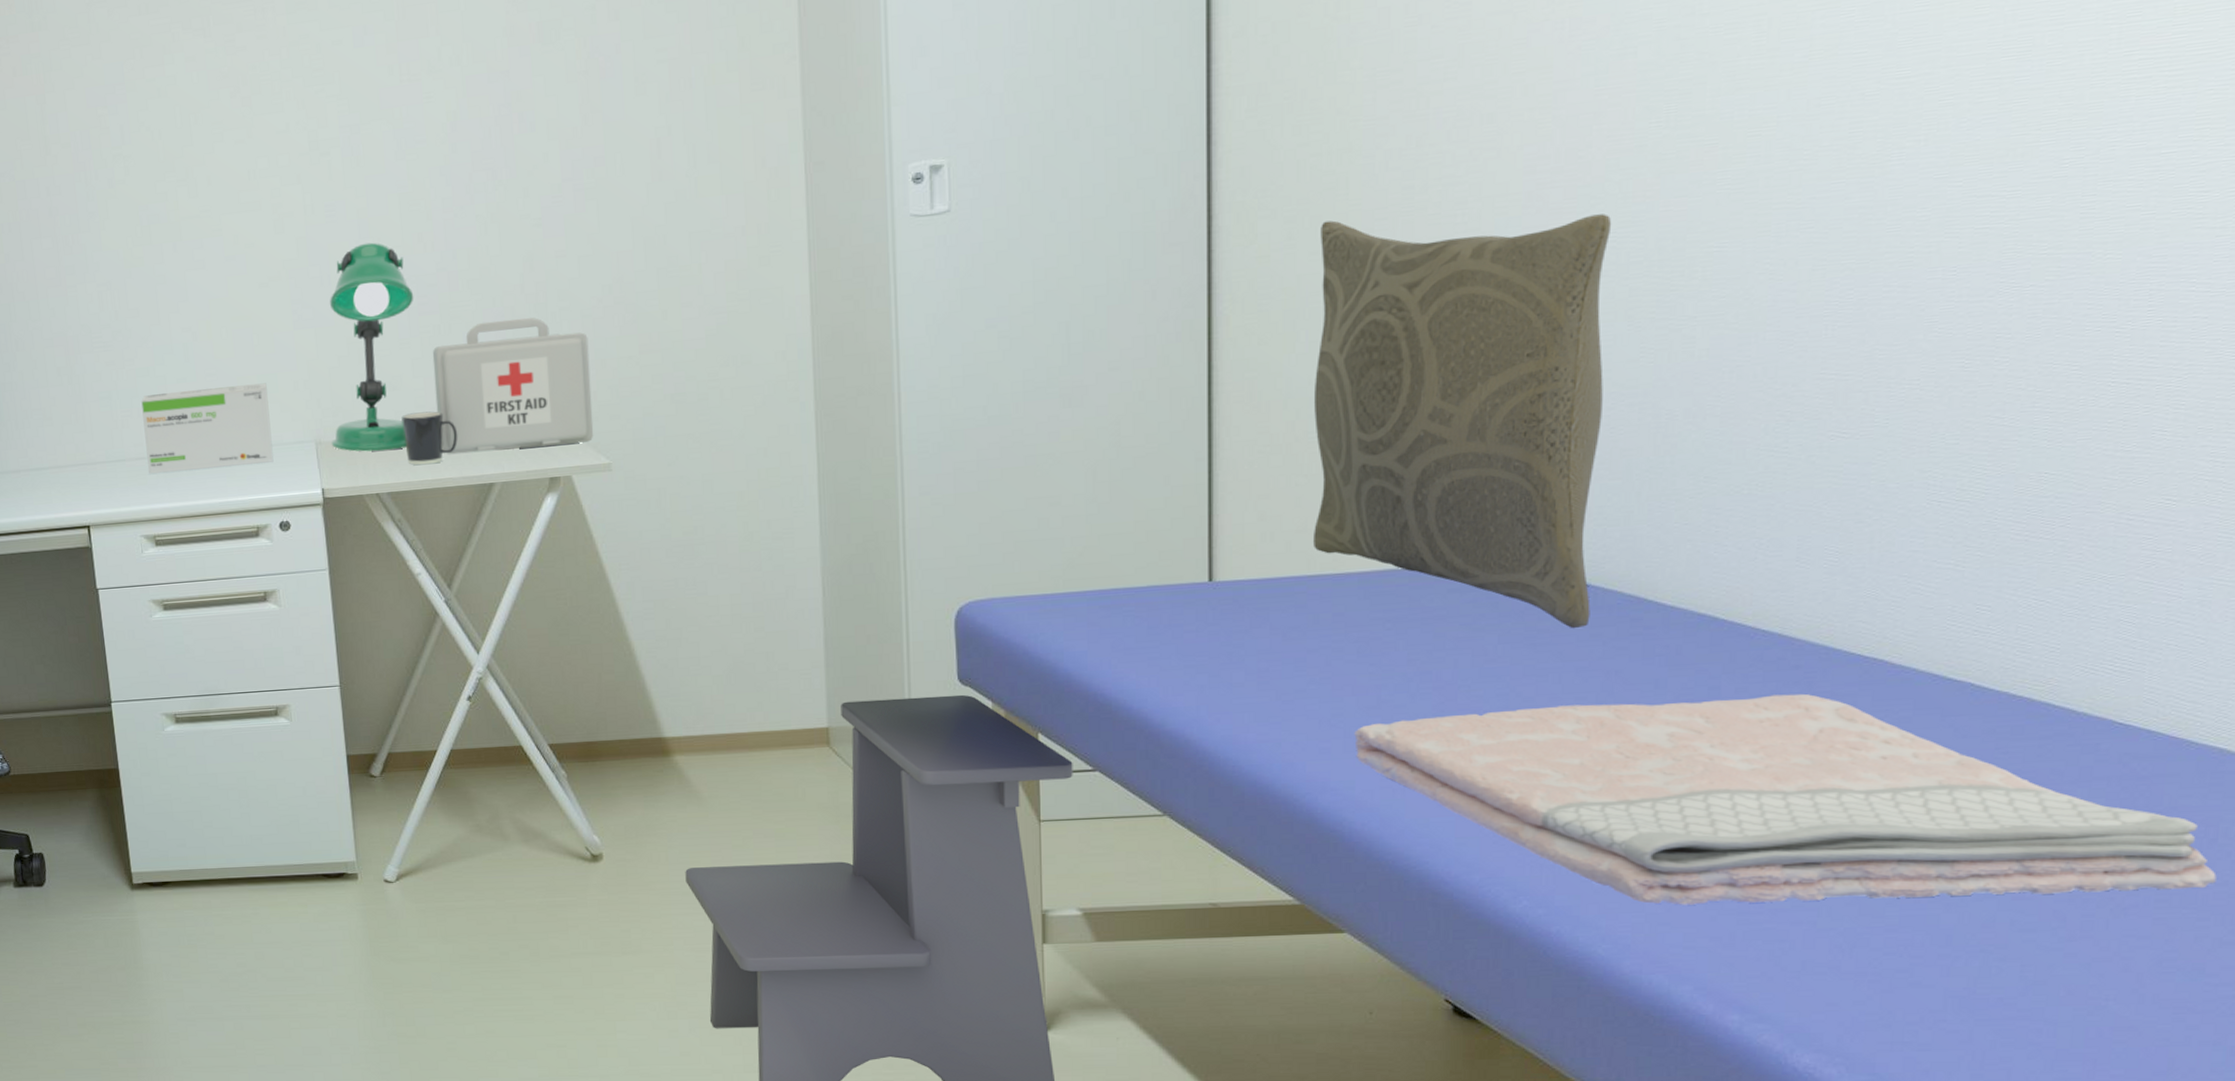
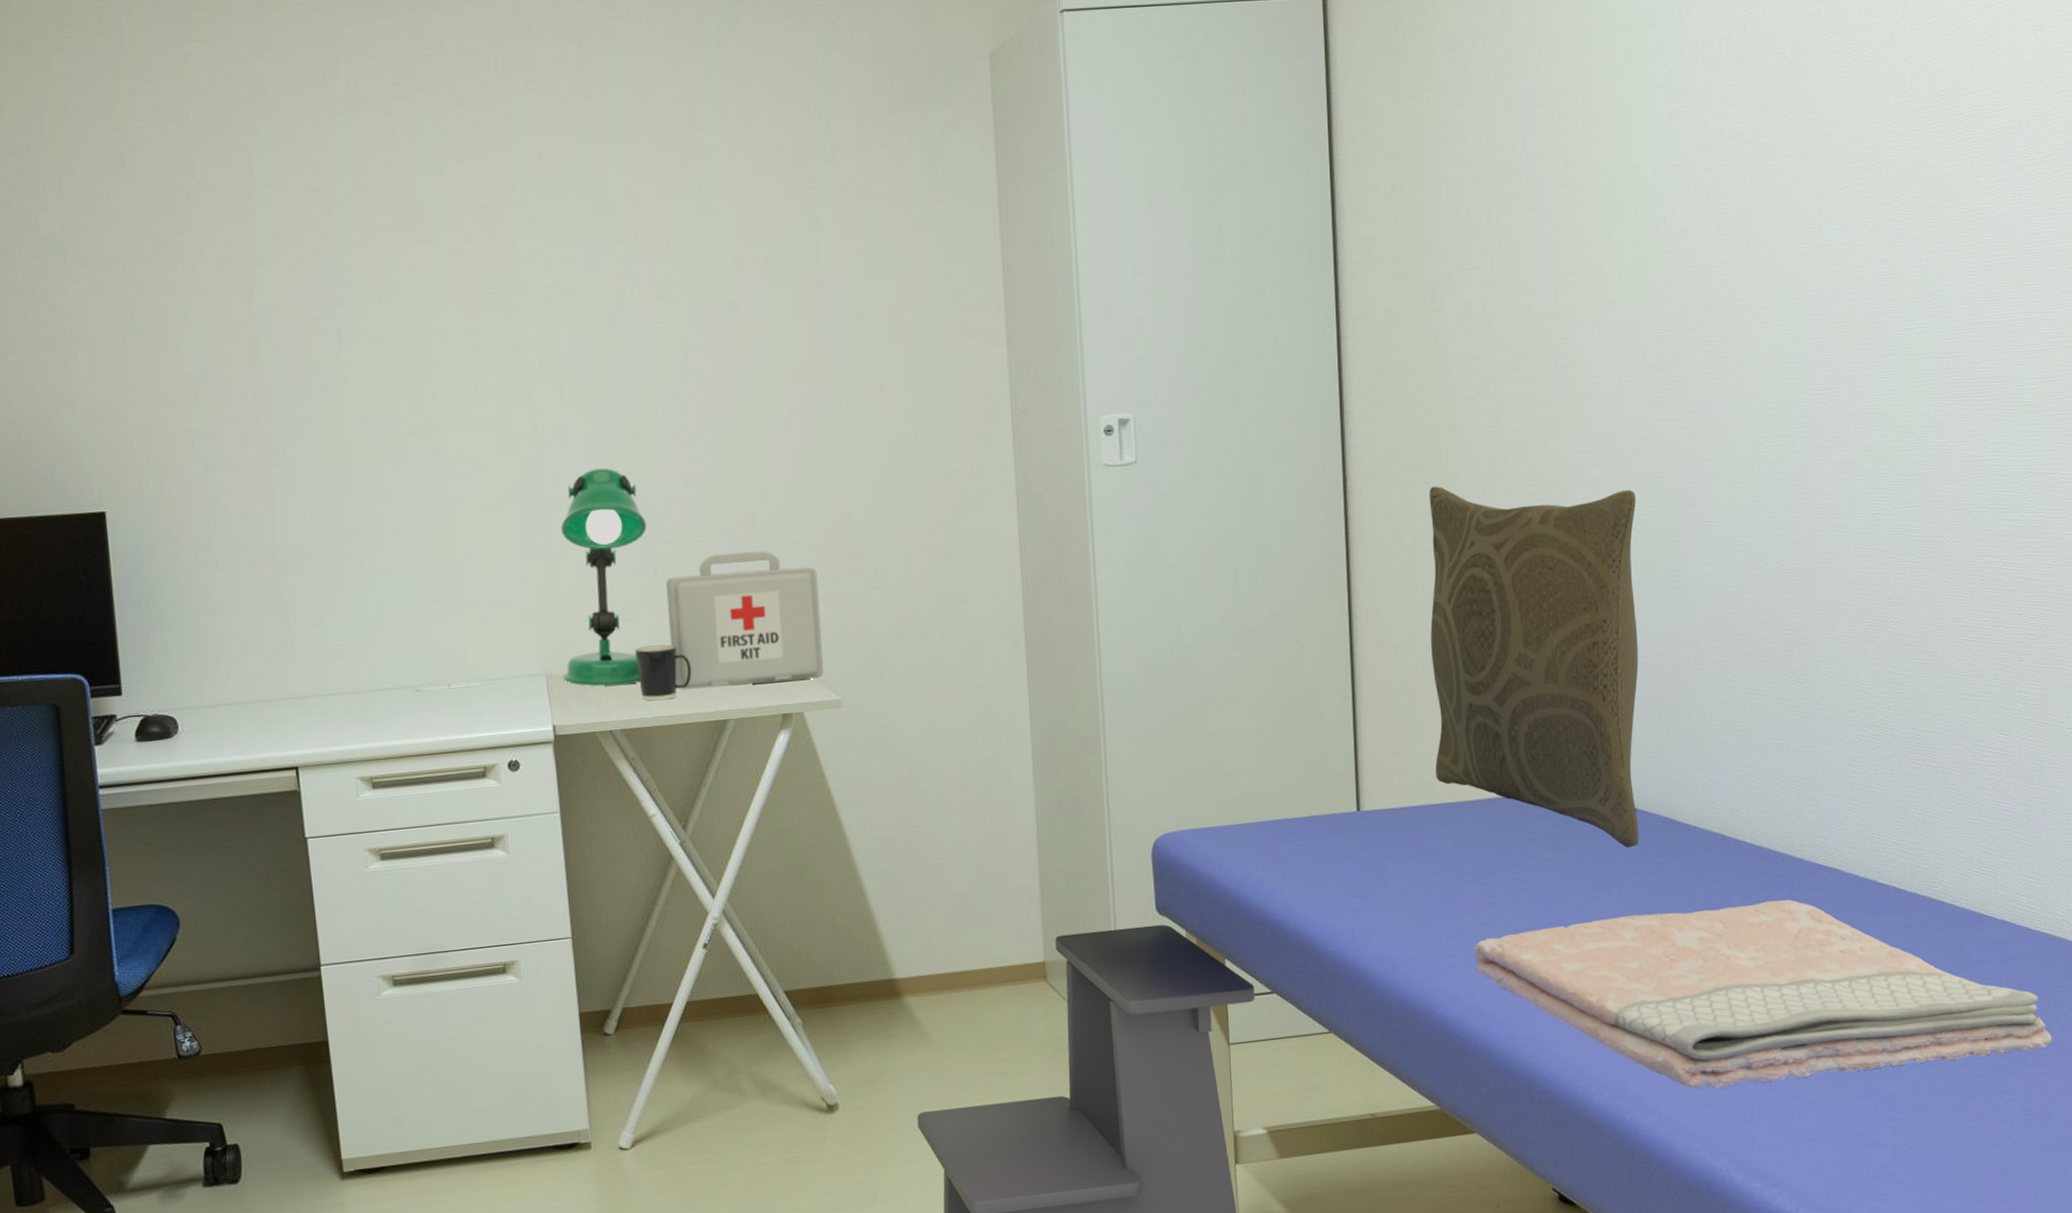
medicine box: present [141,383,274,474] -> none [358,612,502,709]

